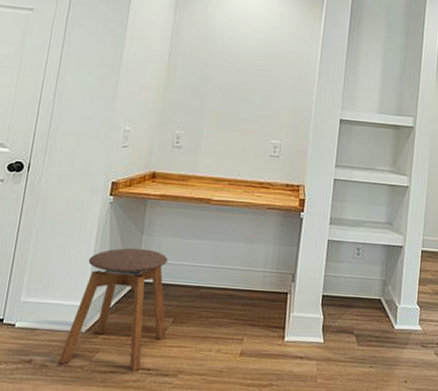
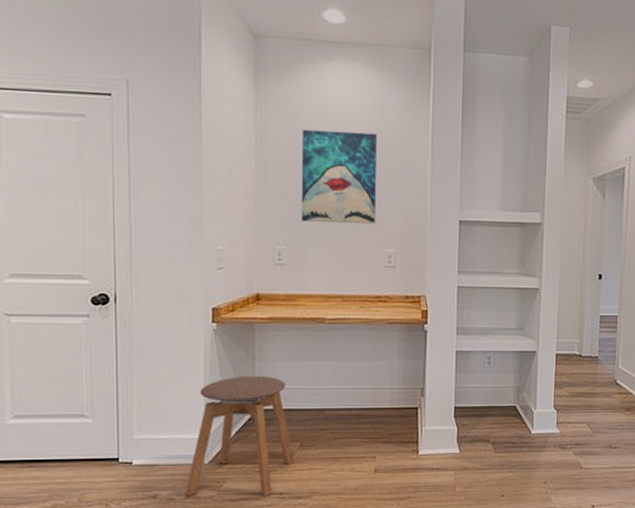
wall art: none [200,32,275,117] -> present [301,129,377,224]

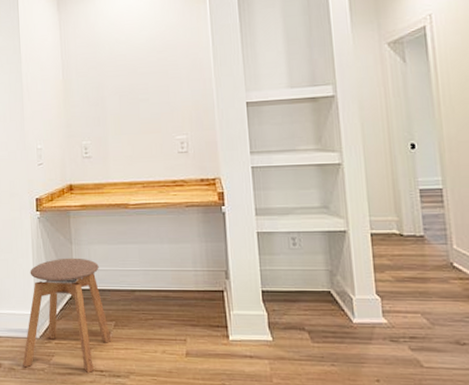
wall art: present [301,129,377,224] -> none [97,33,167,119]

